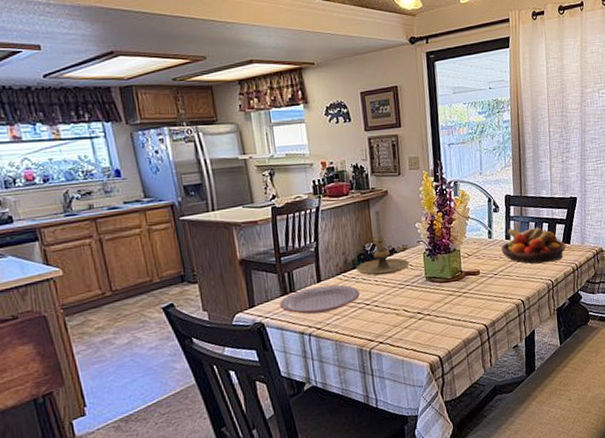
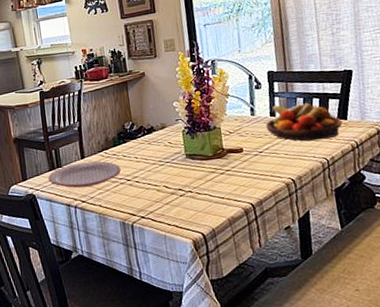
candle holder: present [356,210,410,276] -> none [116,91,169,153]

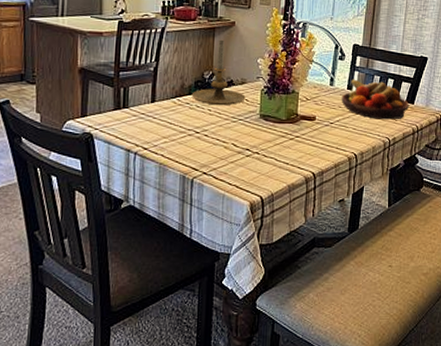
plate: present [48,161,121,188] -> none [111,106,192,133]
candle holder: none [116,91,169,153] -> present [191,39,246,106]

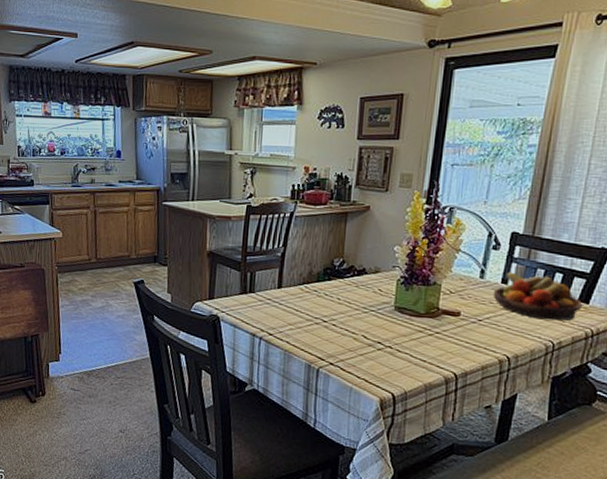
candle holder: present [191,39,246,106] -> none [319,225,379,295]

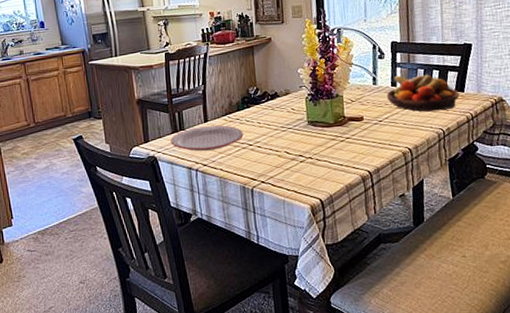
plate: none [237,292,319,320] -> present [171,125,244,151]

